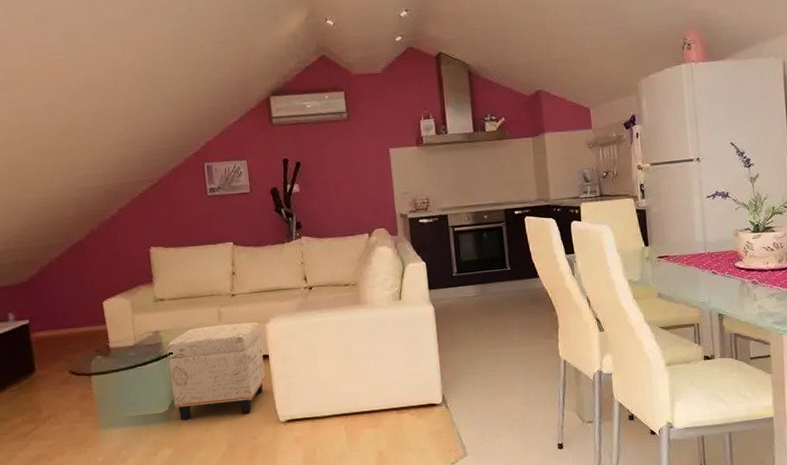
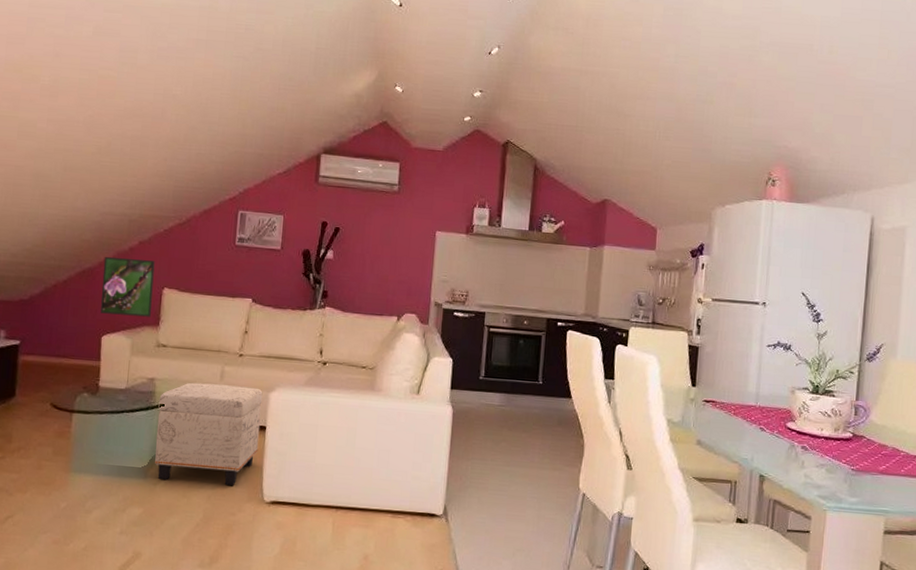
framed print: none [89,224,144,281] -> present [101,257,155,317]

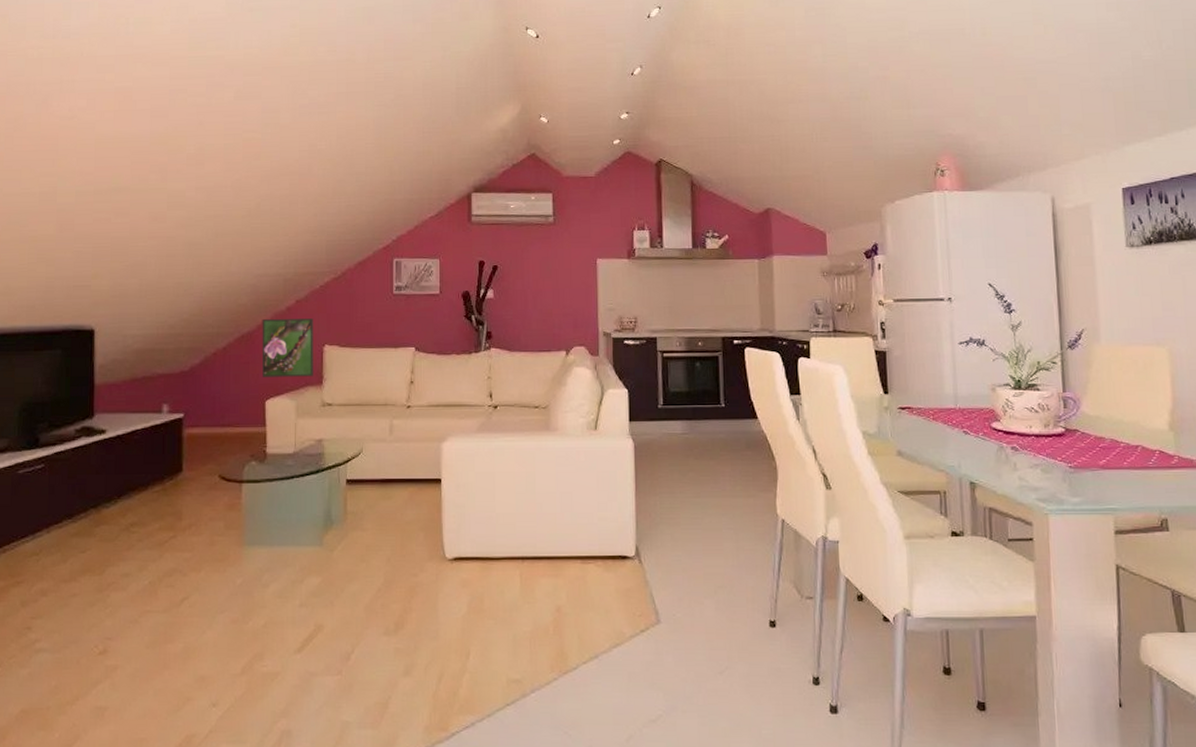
ottoman: present [155,382,263,485] -> none [329,439,435,544]

